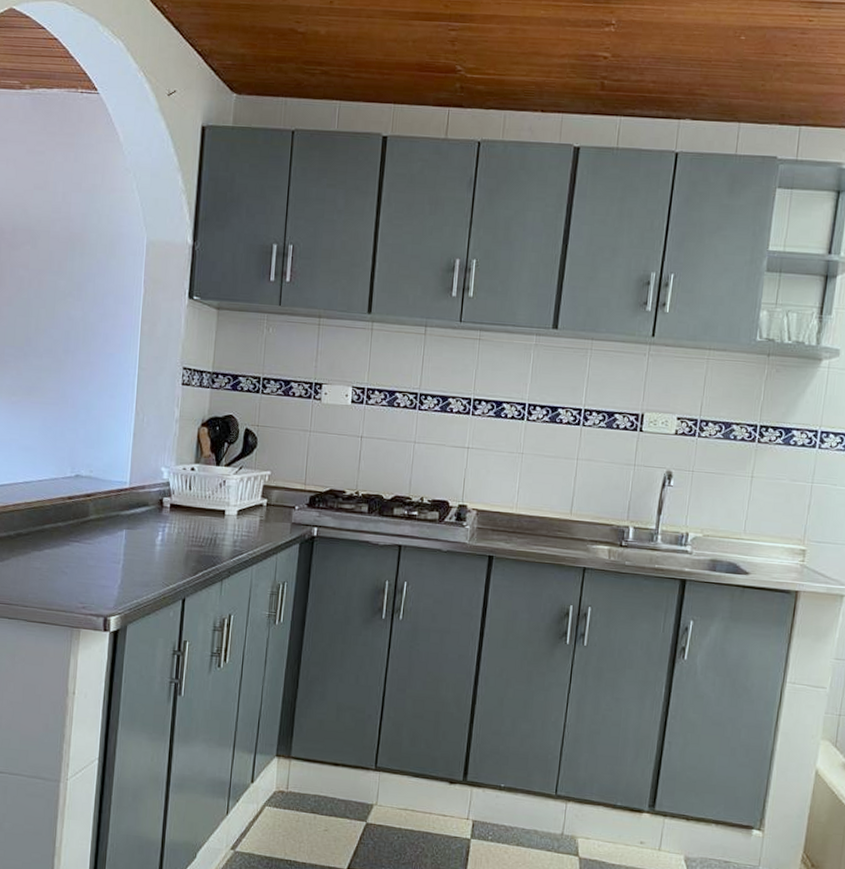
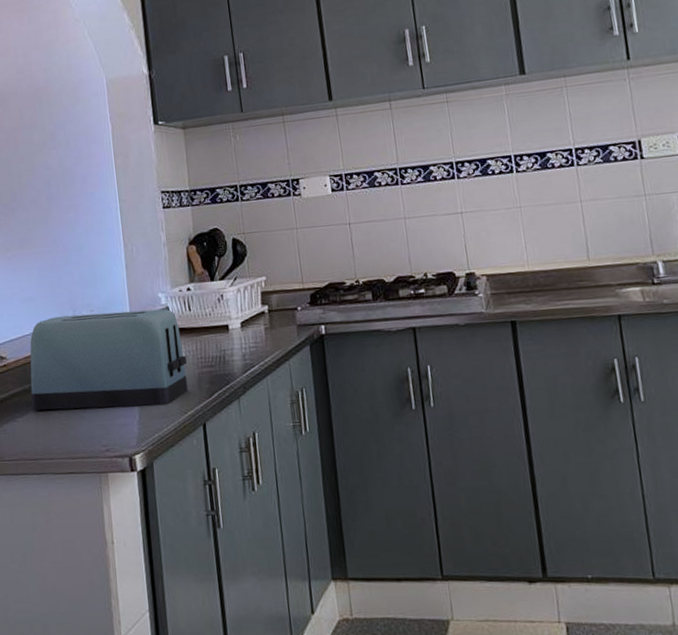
toaster: none [13,470,179,575] -> present [30,308,188,411]

